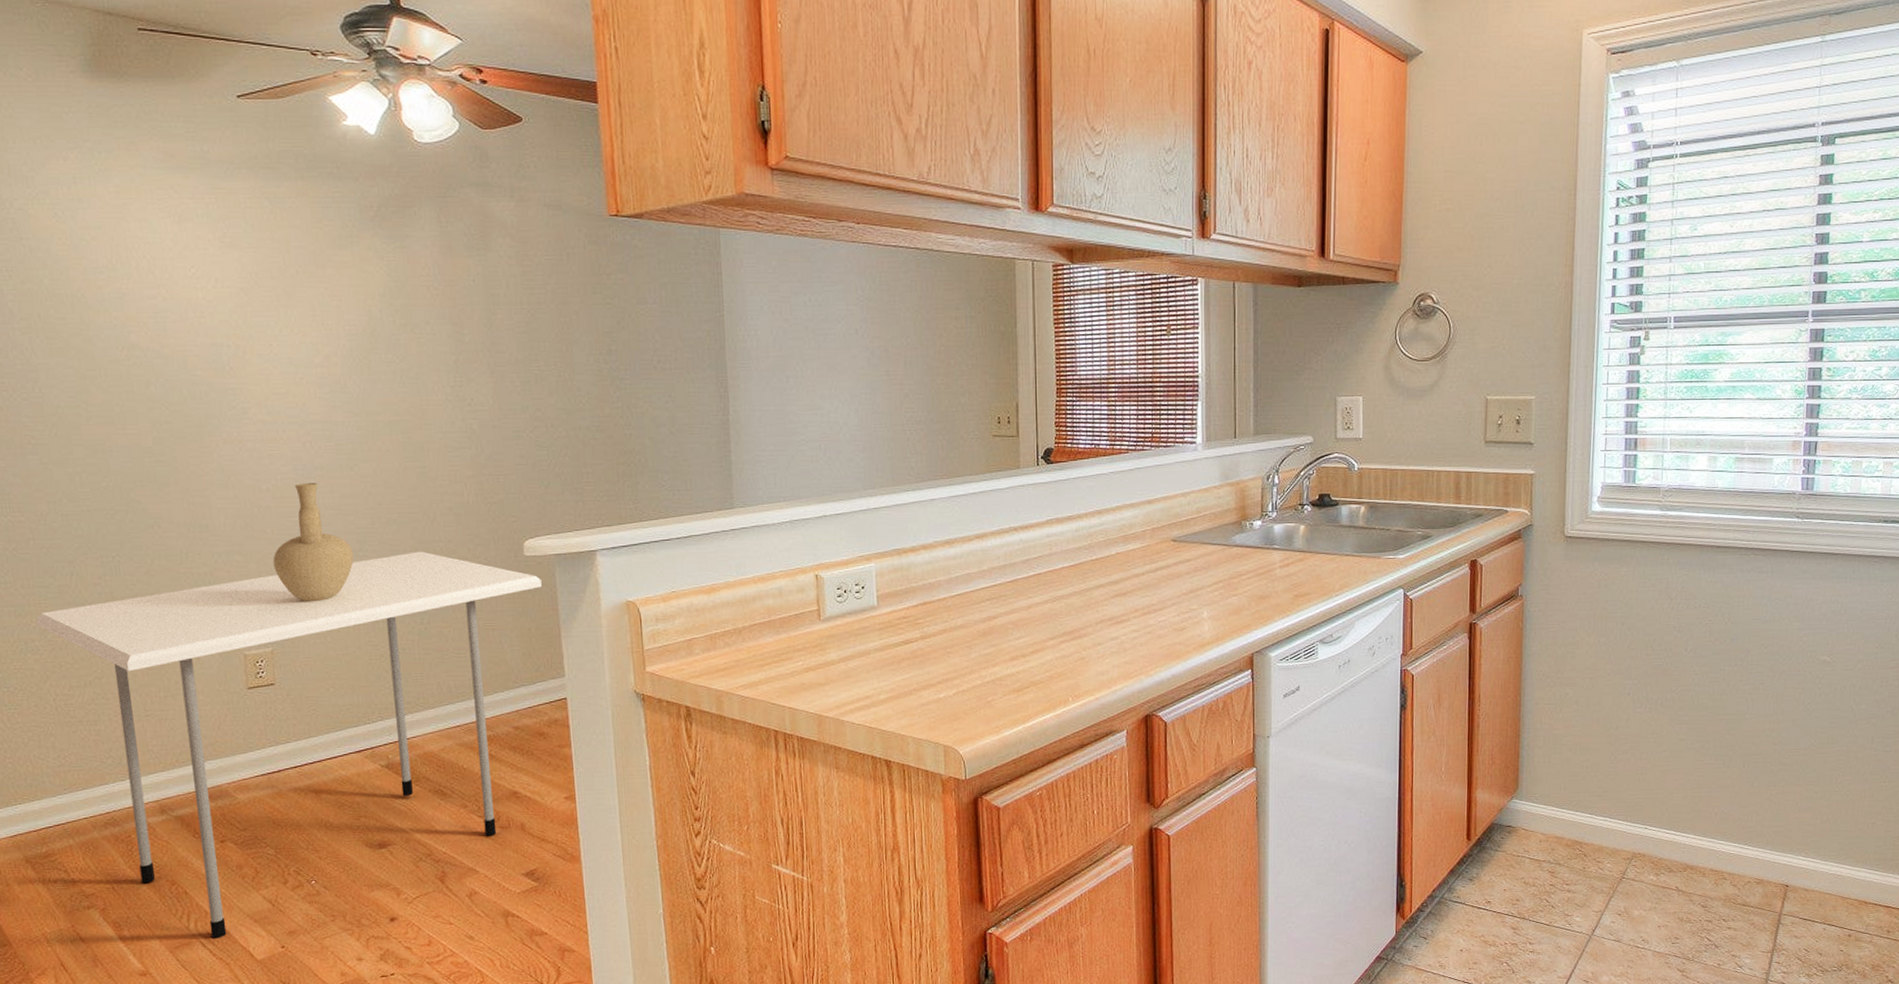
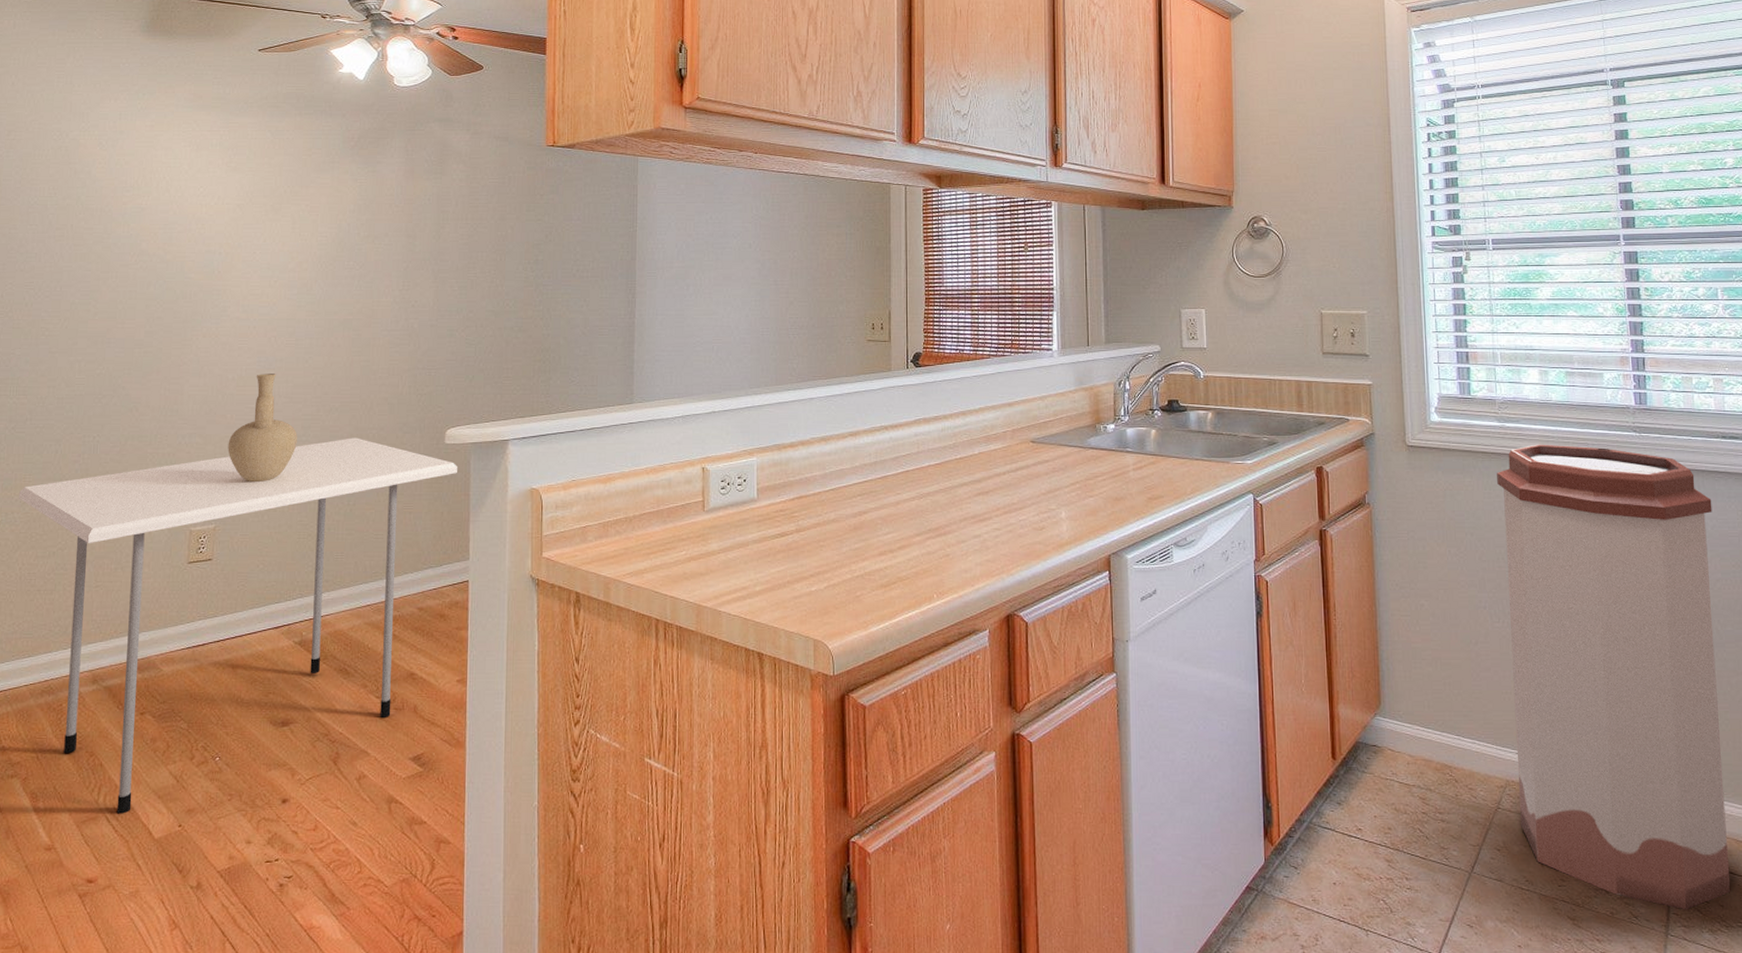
trash can: none [1643,532,1865,959] -> present [1497,444,1731,910]

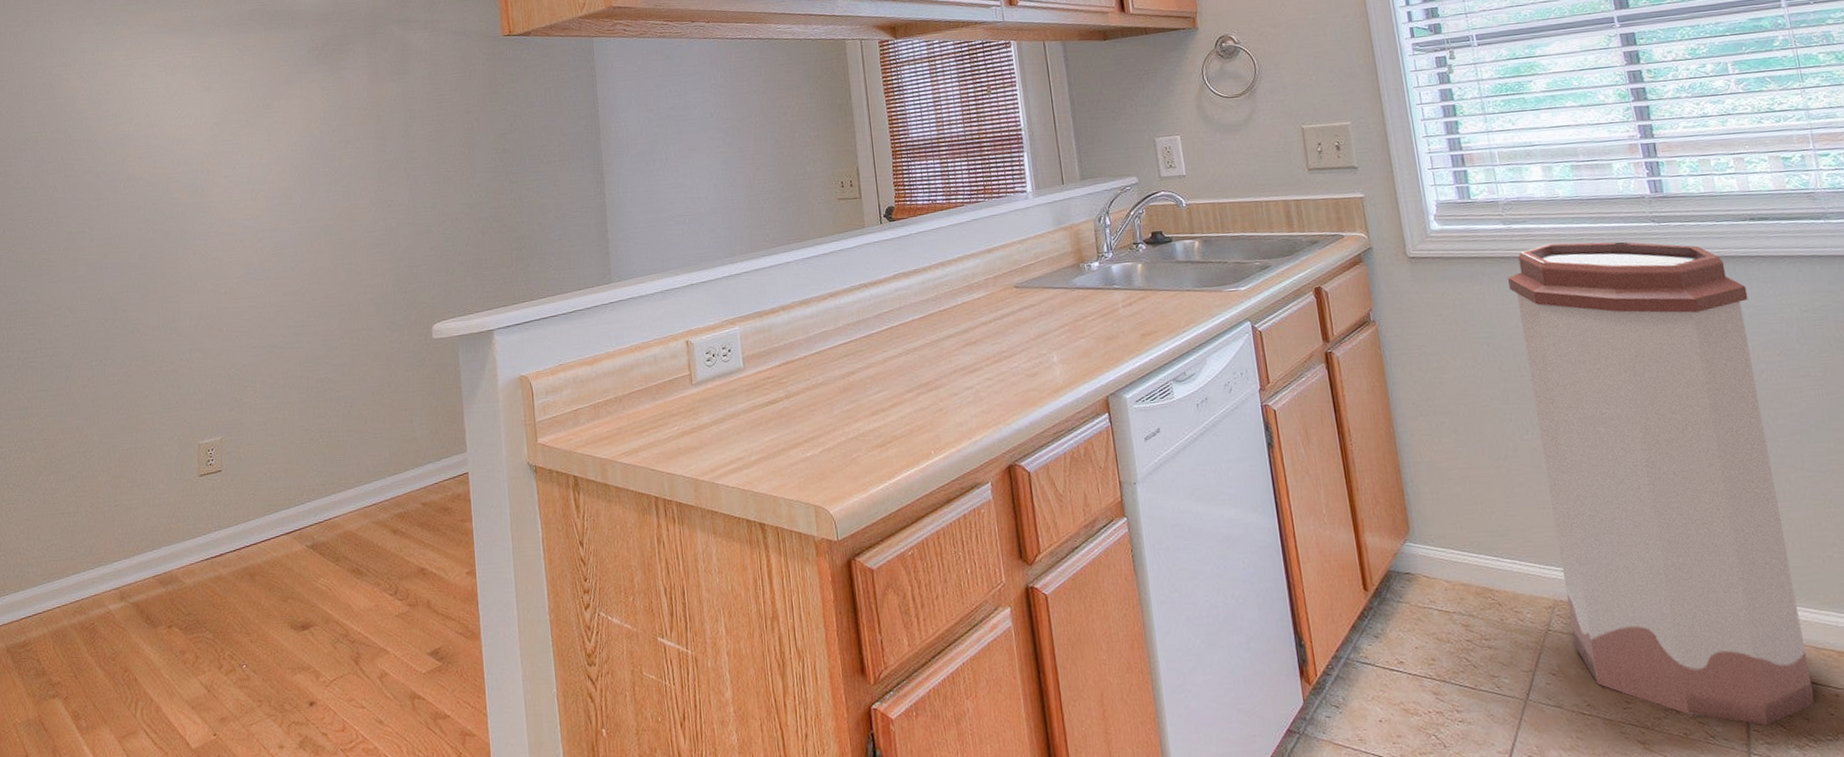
dining table: present [19,437,457,814] -> none [36,340,447,727]
vase: present [227,374,297,483] -> none [226,284,292,393]

